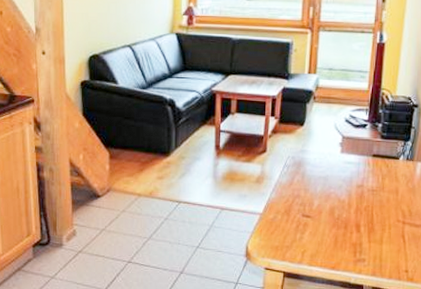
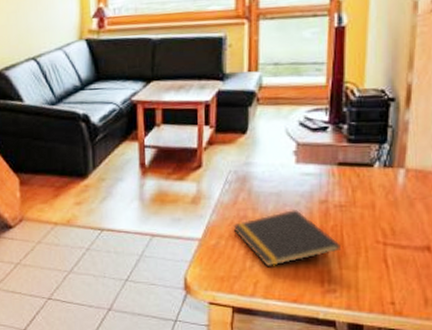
notepad: none [288,191,371,239] -> present [233,209,341,267]

